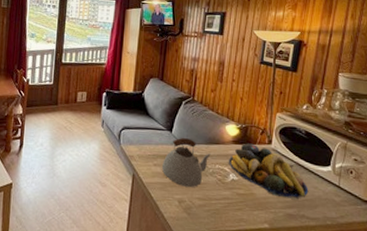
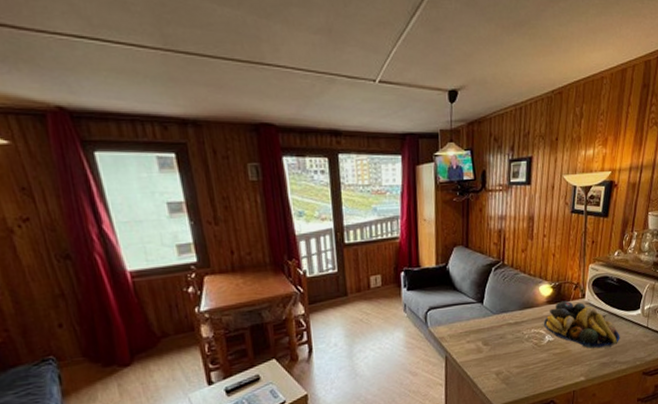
kettle: present [162,137,211,187] -> none [476,306,525,358]

